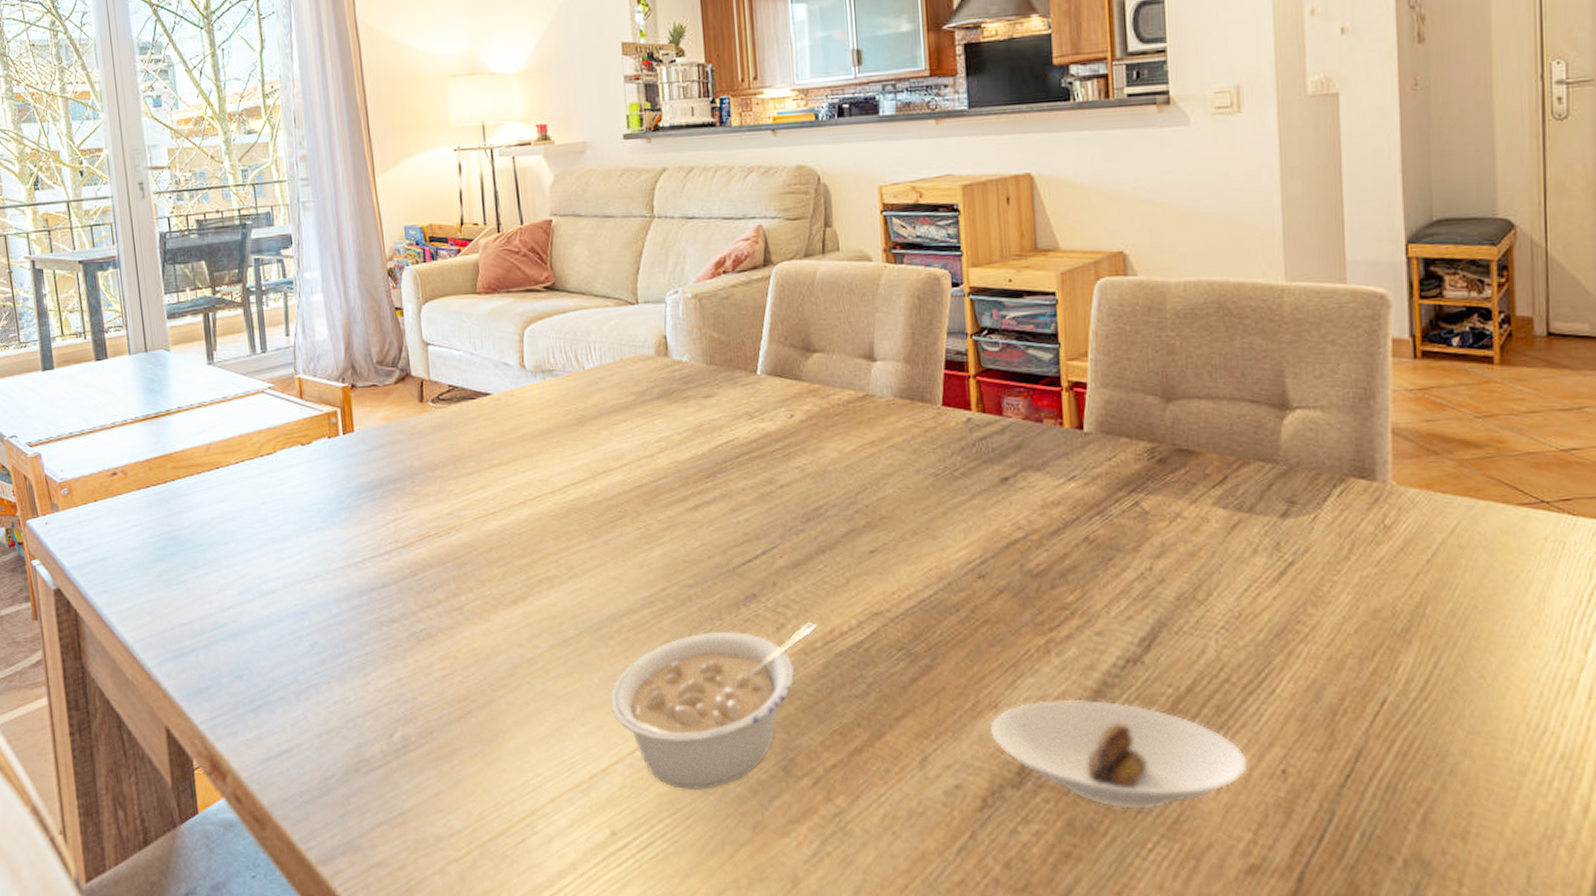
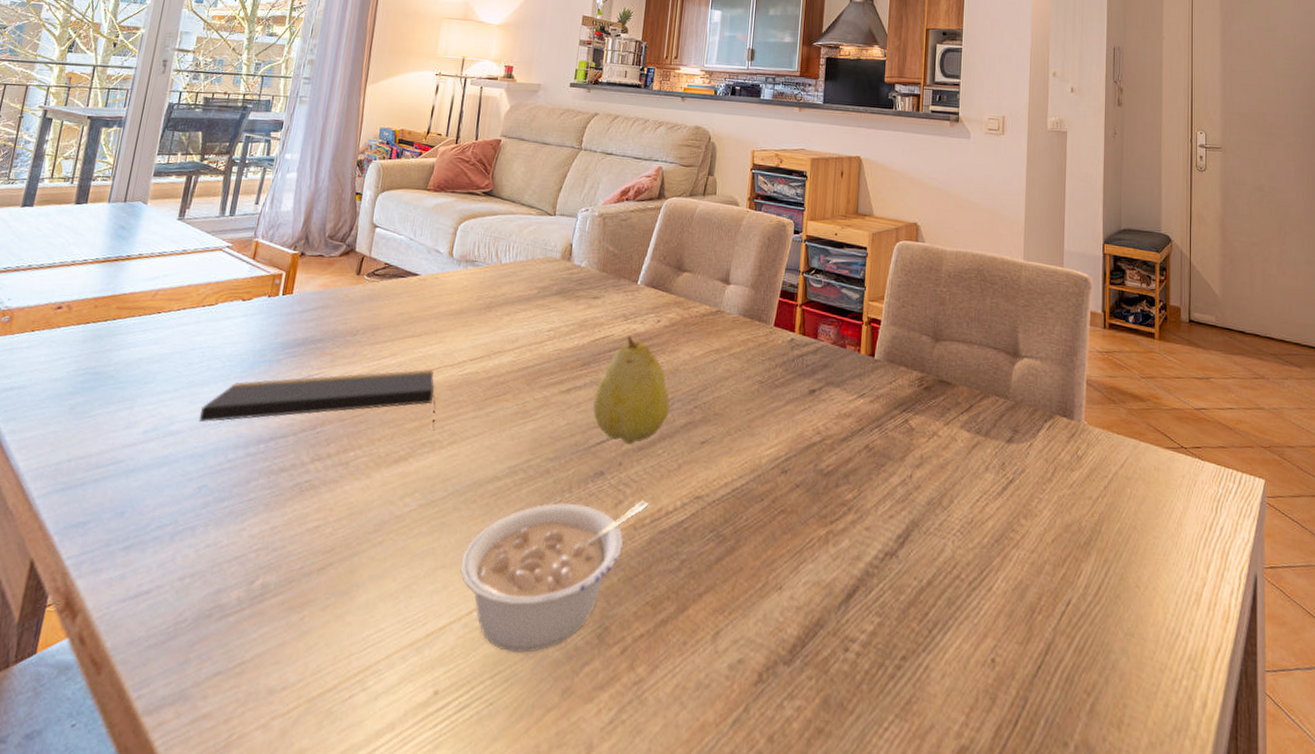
notepad: none [290,499,549,578] -> present [198,369,436,430]
fruit: none [728,437,824,562] -> present [593,336,670,445]
saucer: present [989,699,1248,809] -> none [772,585,967,690]

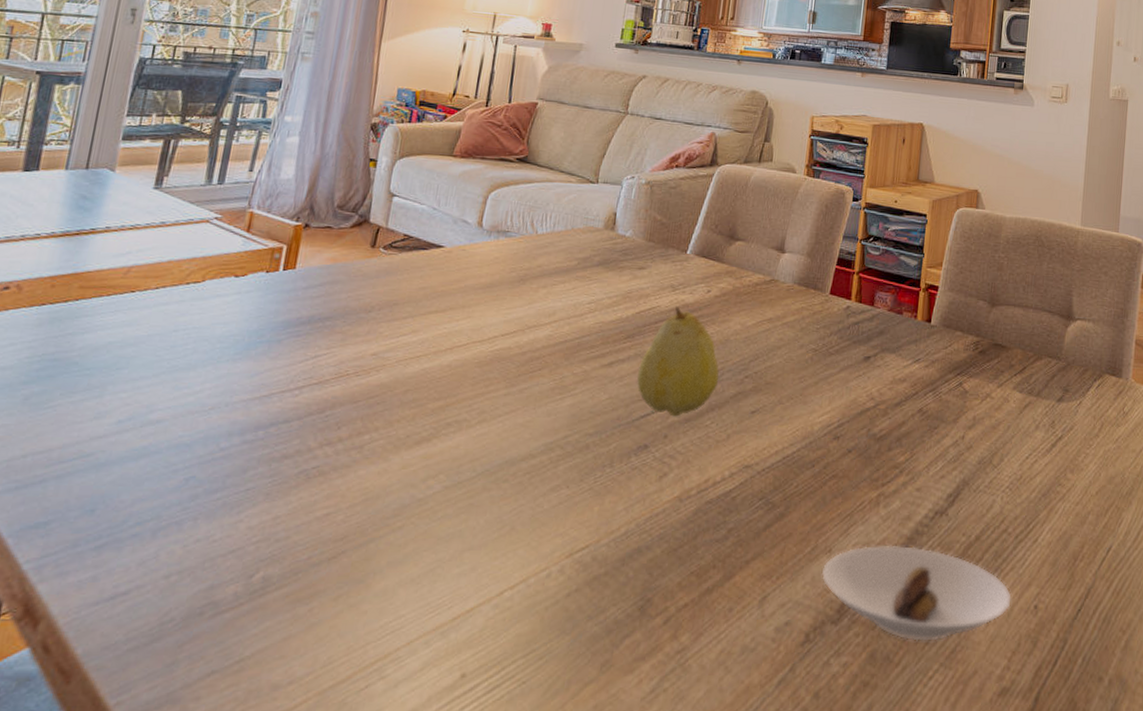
notepad: present [198,369,436,430] -> none [183,346,463,409]
legume: present [460,500,648,654] -> none [490,471,695,631]
saucer: none [772,585,967,690] -> present [821,545,1012,641]

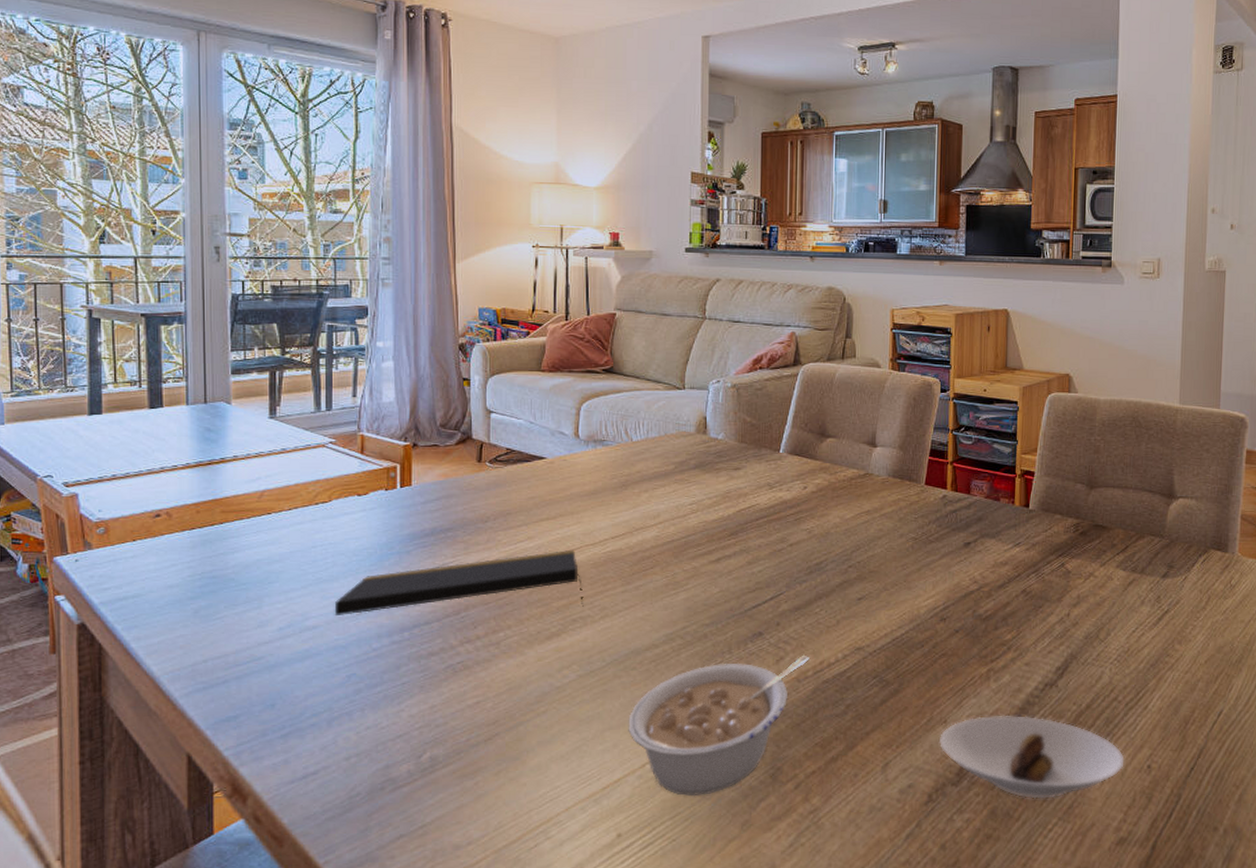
notepad: none [183,346,463,409] -> present [334,549,584,615]
legume: none [490,471,695,631] -> present [628,655,809,797]
fruit: present [637,307,719,417] -> none [745,504,824,606]

